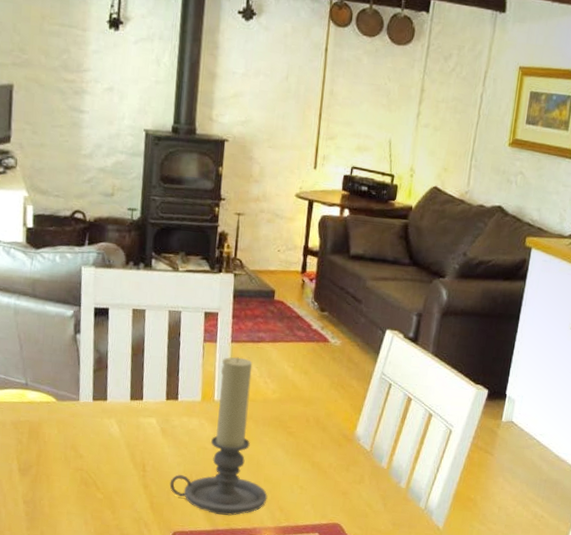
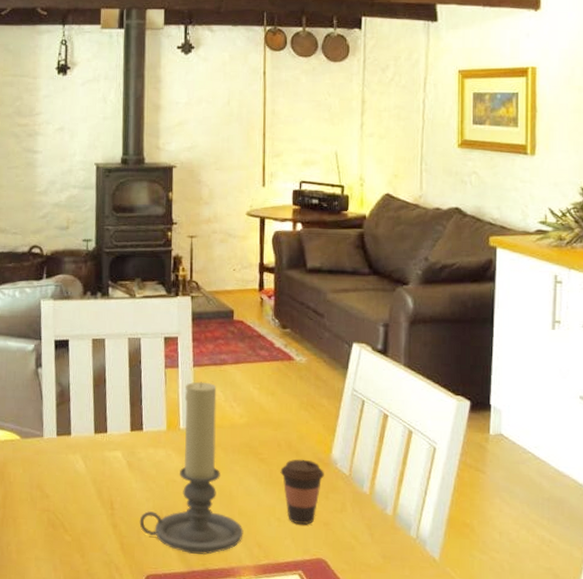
coffee cup: none [306,434,347,493] -> present [280,459,324,525]

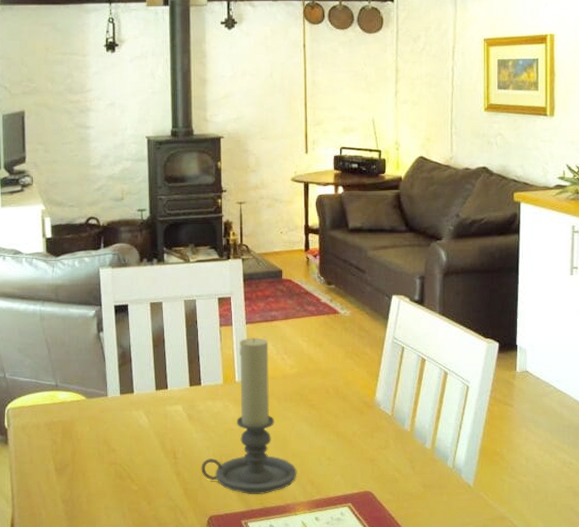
coffee cup: present [280,459,324,525] -> none [329,403,369,462]

